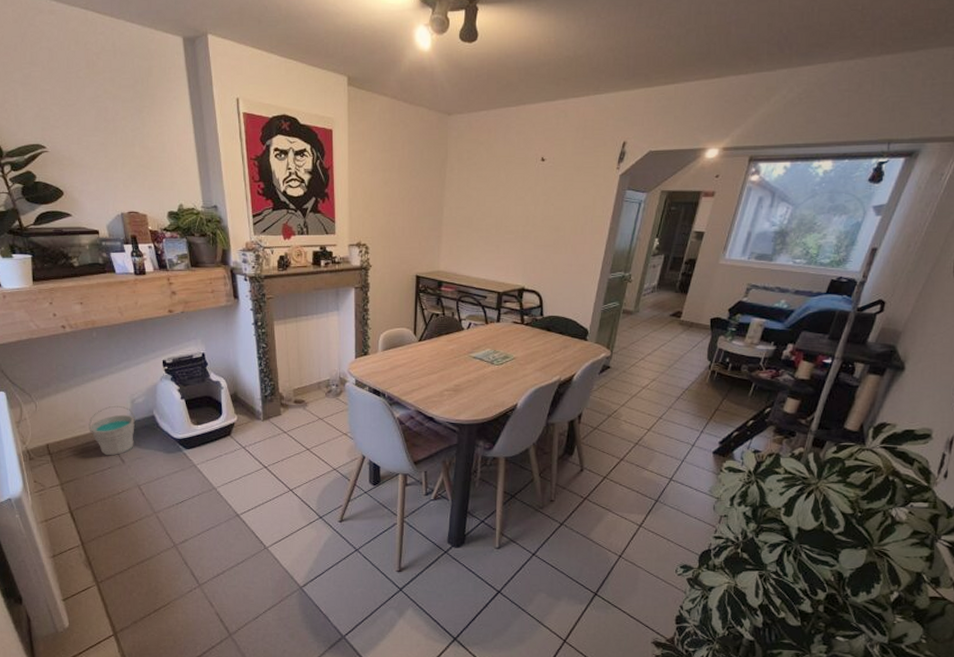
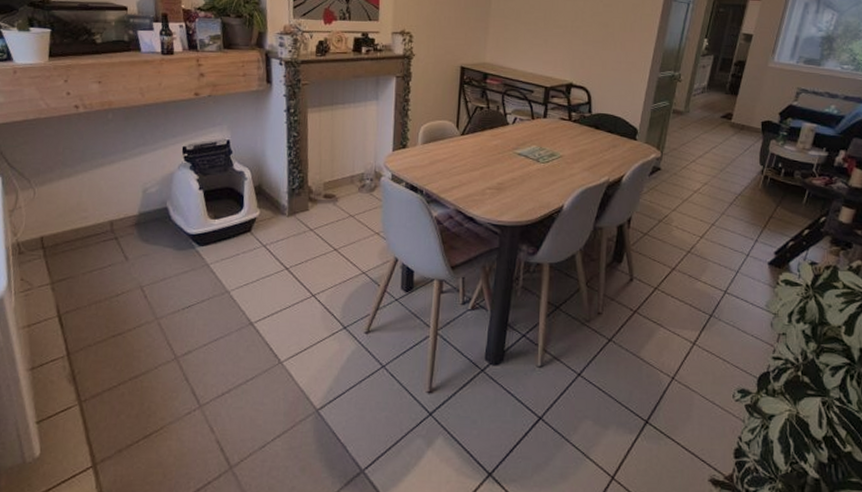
bucket: present [89,405,136,456] -> none [91,195,146,252]

